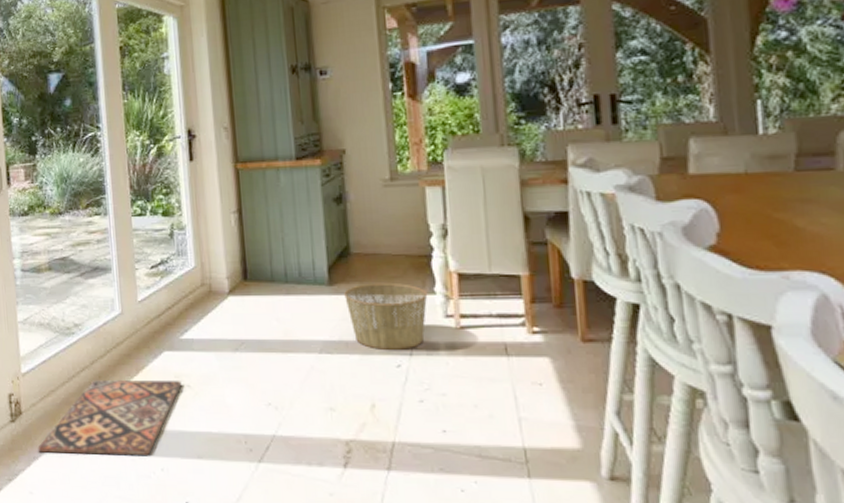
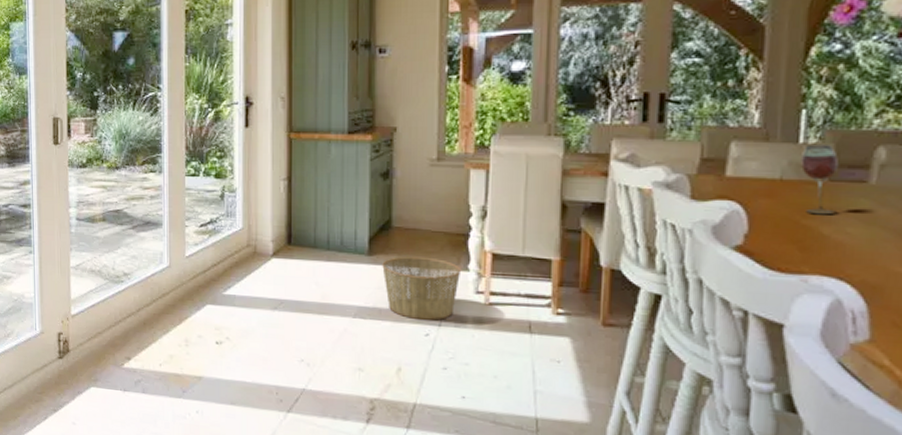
doormat: present [37,379,182,457] -> none [82,326,221,399]
wineglass: none [763,134,808,207] -> present [801,145,840,215]

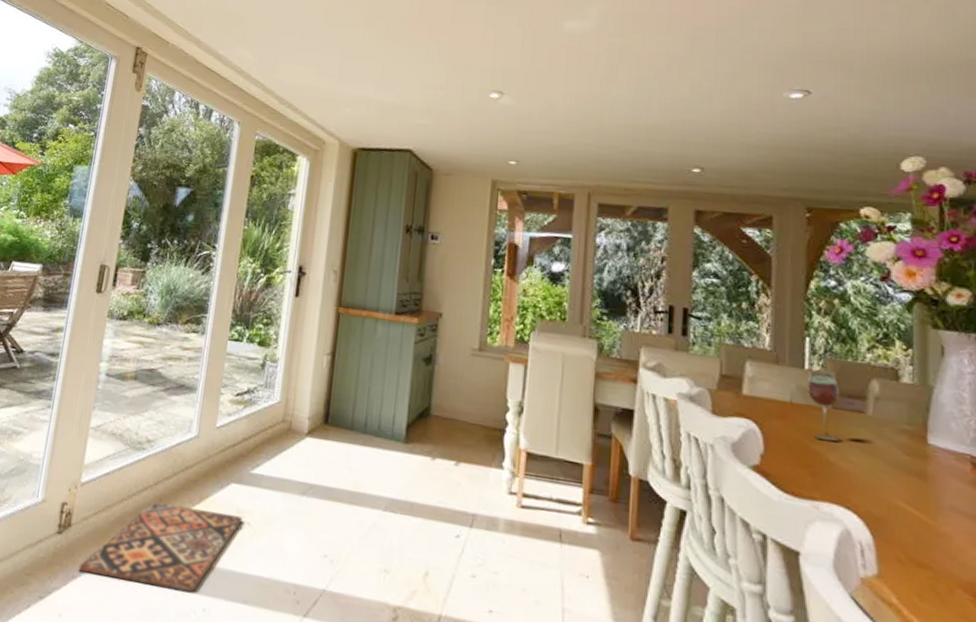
doormat: none [82,326,221,399] -> present [78,502,243,593]
basket: present [382,256,462,321] -> none [417,447,496,521]

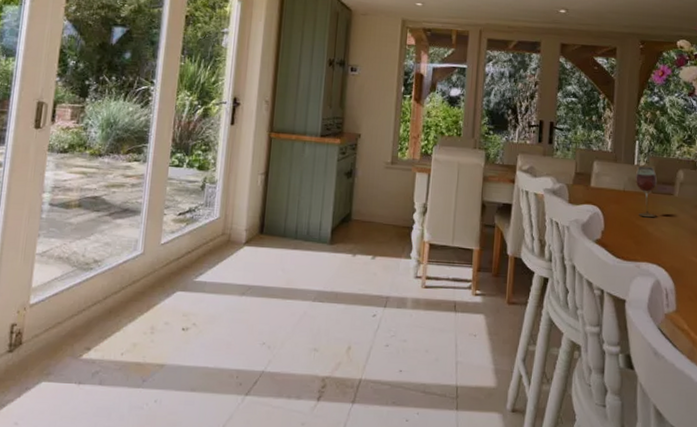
doormat: present [78,502,243,593] -> none [32,314,188,389]

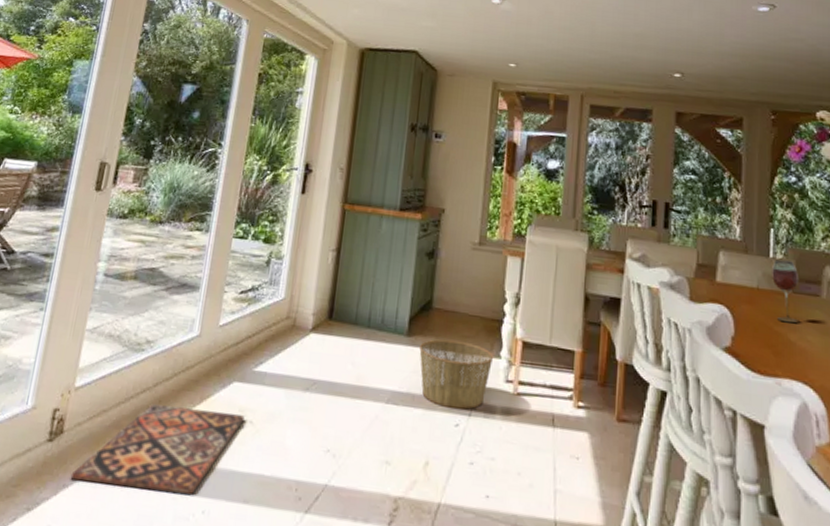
doormat: none [32,314,188,389] -> present [70,404,245,496]
basket: none [341,245,405,302] -> present [419,339,494,410]

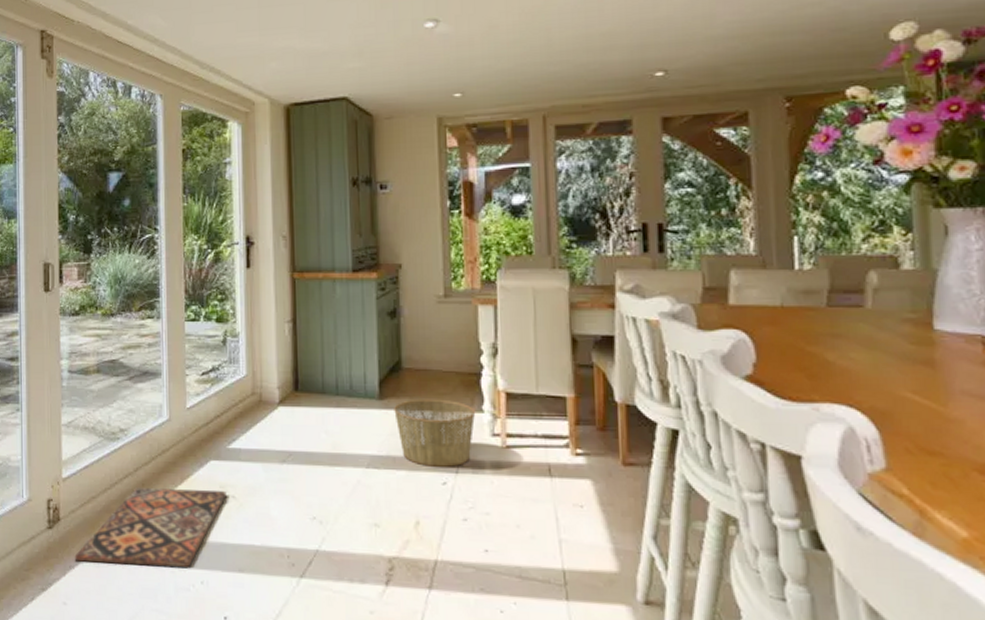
wineglass: present [772,259,800,324] -> none [799,271,838,341]

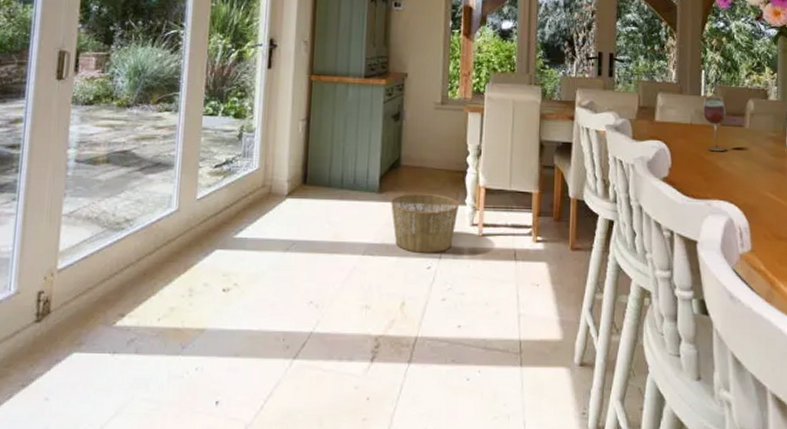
doormat: present [74,488,227,569] -> none [62,277,229,356]
wineglass: none [799,271,838,341] -> present [703,97,727,152]

